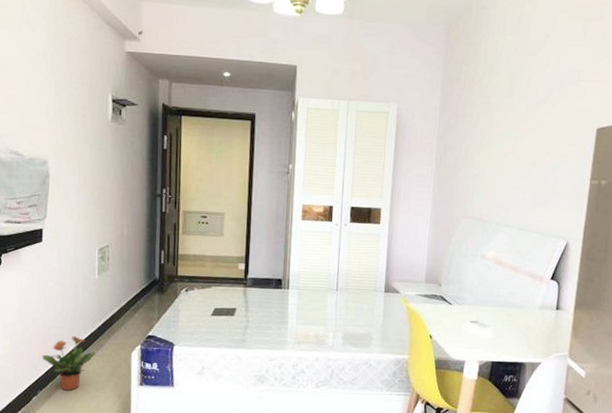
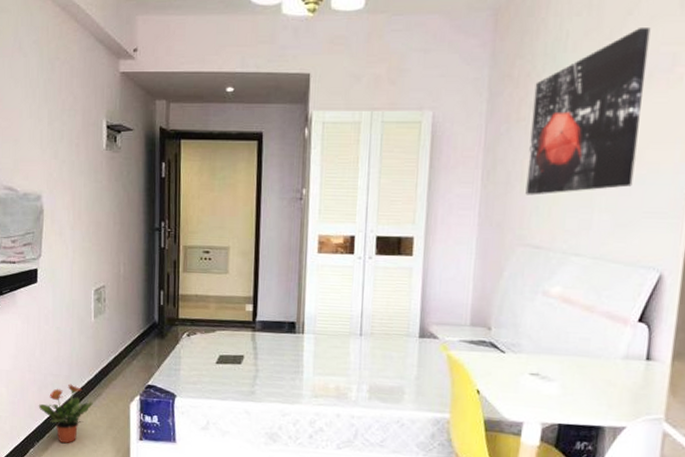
wall art: none [469,48,562,177] -> present [525,28,651,196]

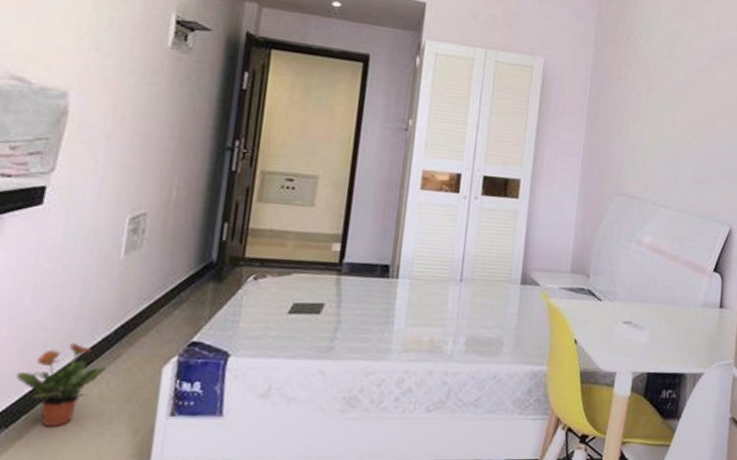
wall art: present [525,28,651,196] -> none [623,13,723,149]

